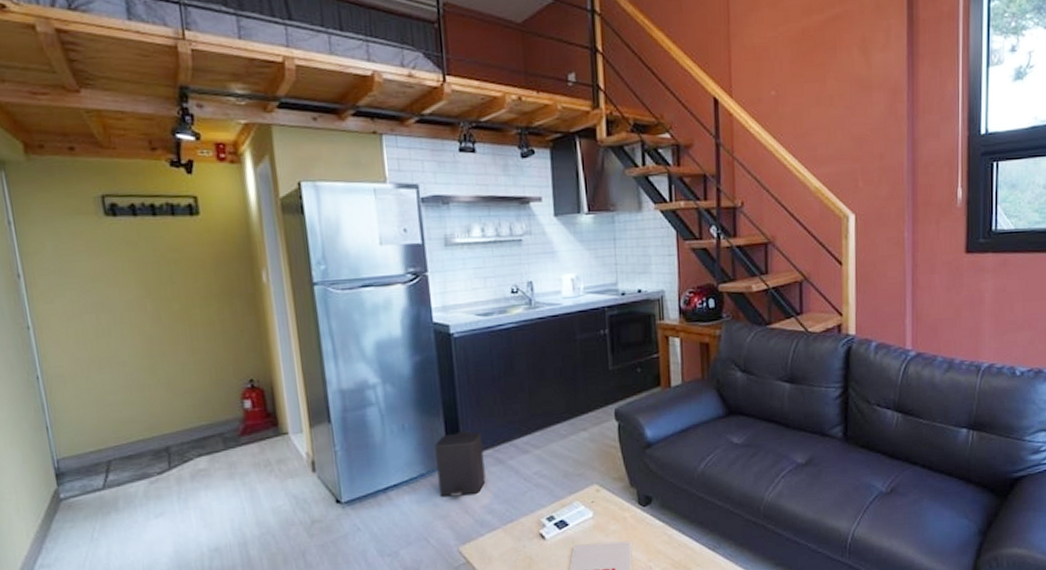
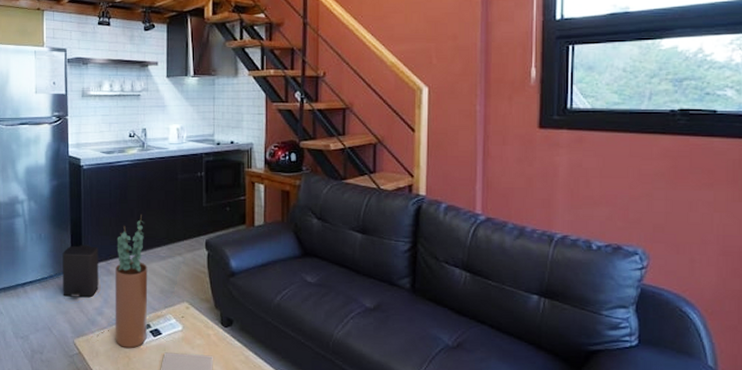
vase: none [504,386,551,548] -> present [114,214,148,349]

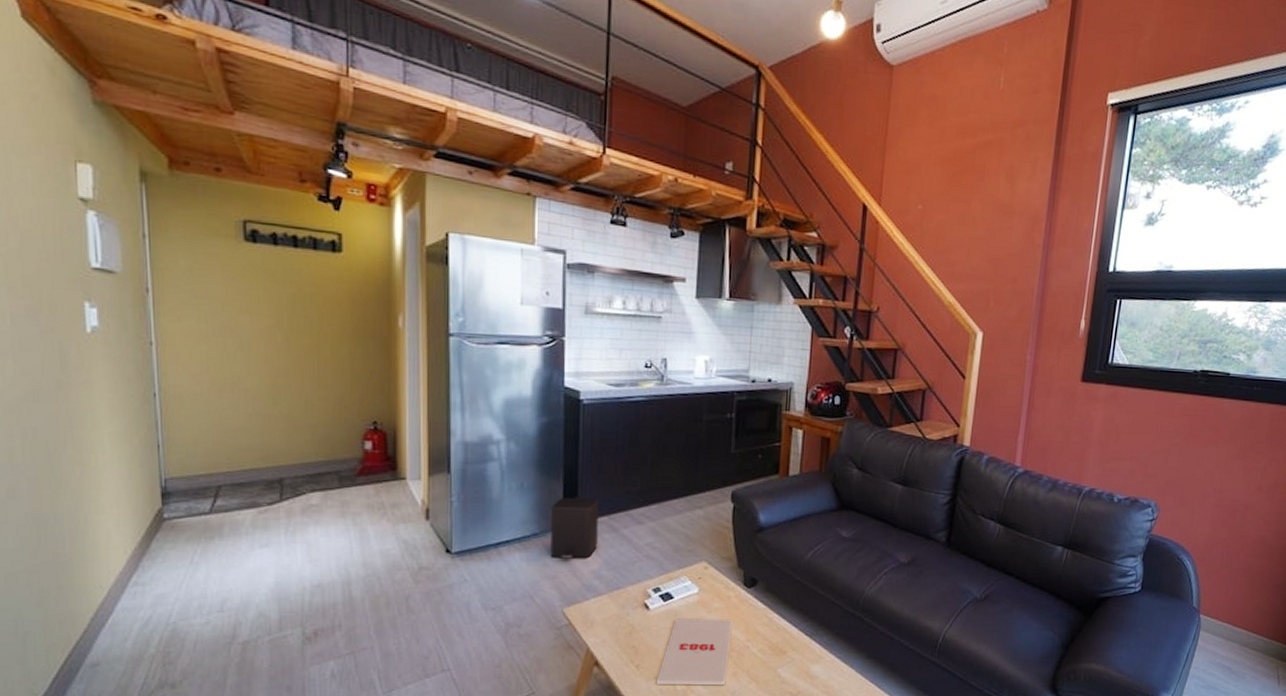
vase: present [114,214,148,349] -> none [615,460,661,616]

